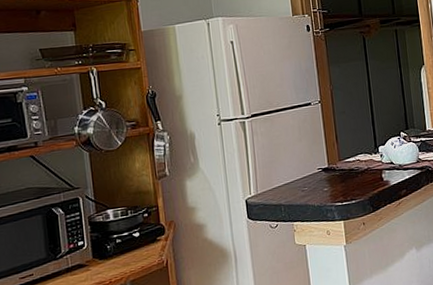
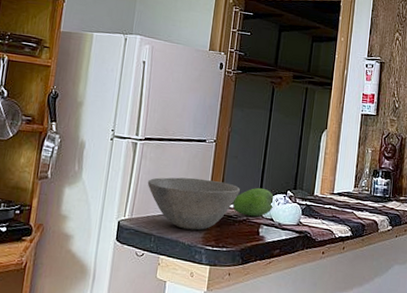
bowl: none [264,138,355,193] -> present [147,177,240,231]
fruit: none [350,135,391,165] -> present [232,187,275,217]

